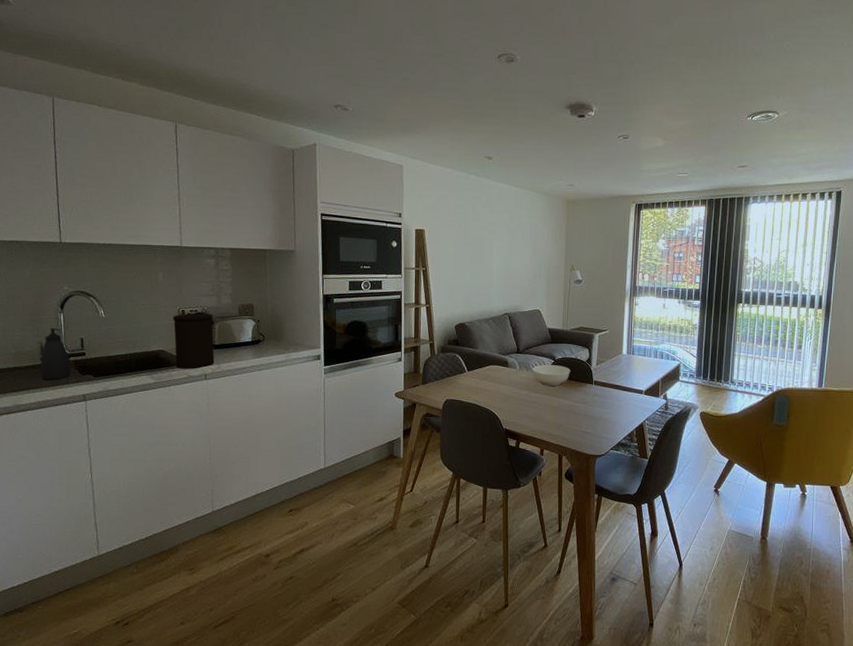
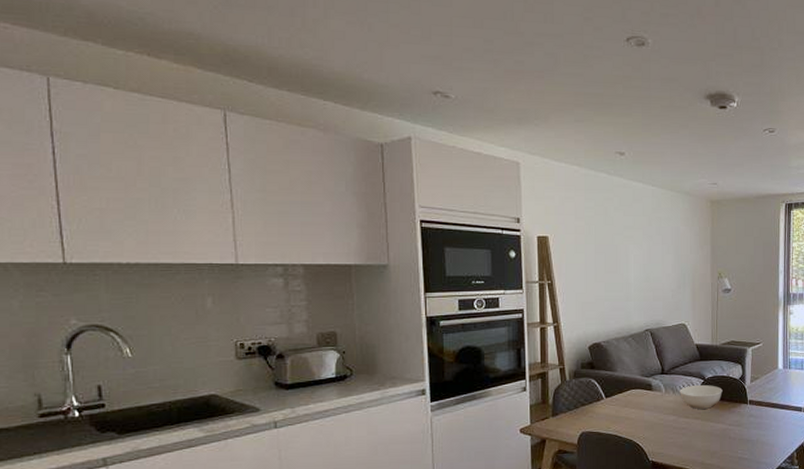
soap dispenser: present [40,328,71,380] -> none [39,374,85,442]
canister: present [173,313,215,369] -> none [228,345,287,417]

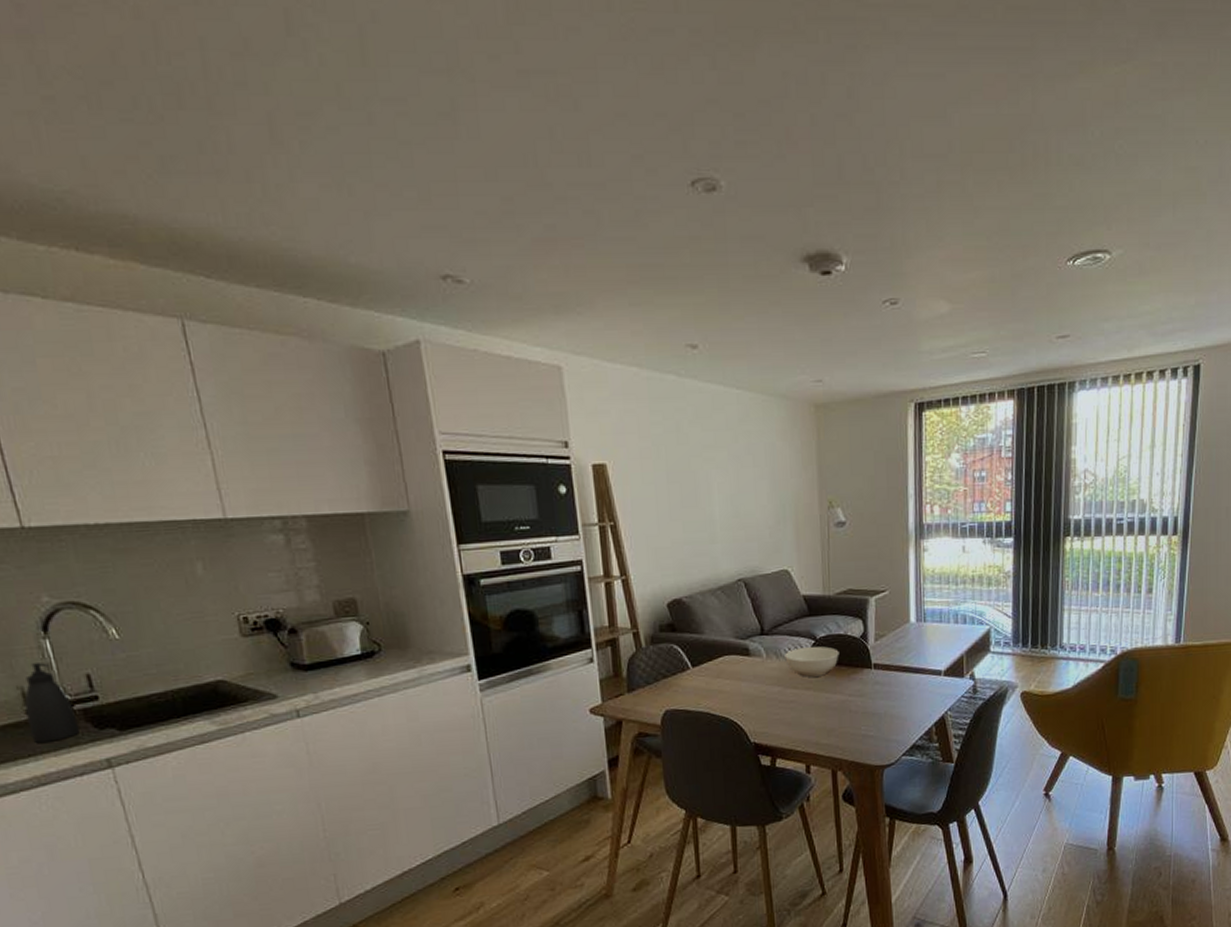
soap dispenser: none [39,374,85,442] -> present [24,663,81,743]

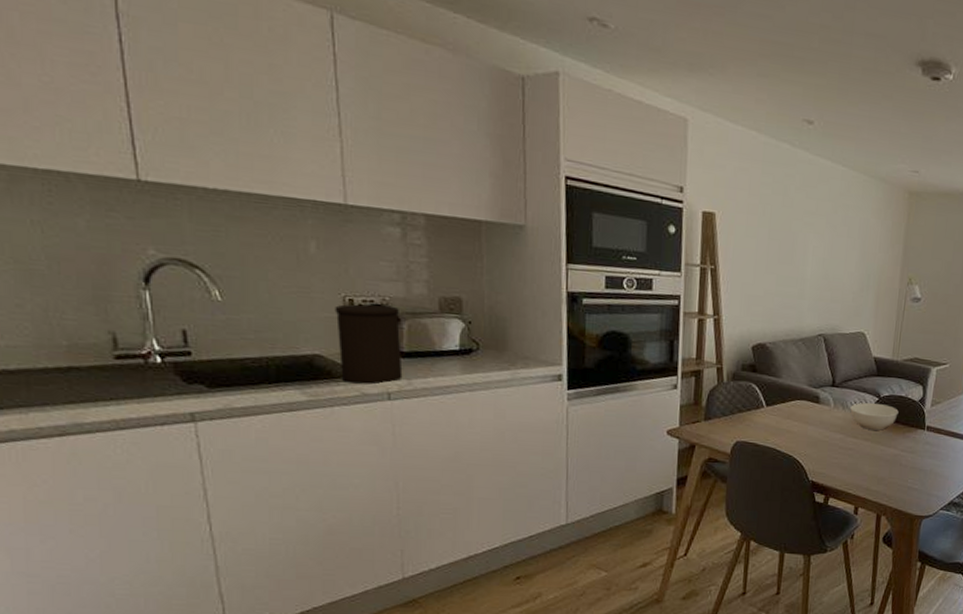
soap dispenser: present [24,663,81,743] -> none [114,311,169,389]
canister: none [230,618,309,706] -> present [335,304,403,384]

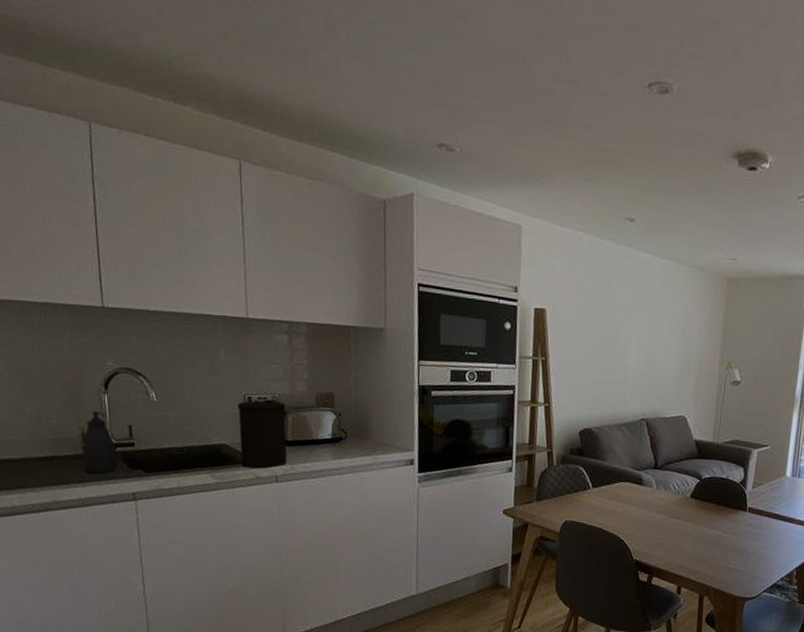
soap dispenser: none [114,311,169,389] -> present [82,411,118,474]
bowl: present [850,402,899,430] -> none [672,484,720,512]

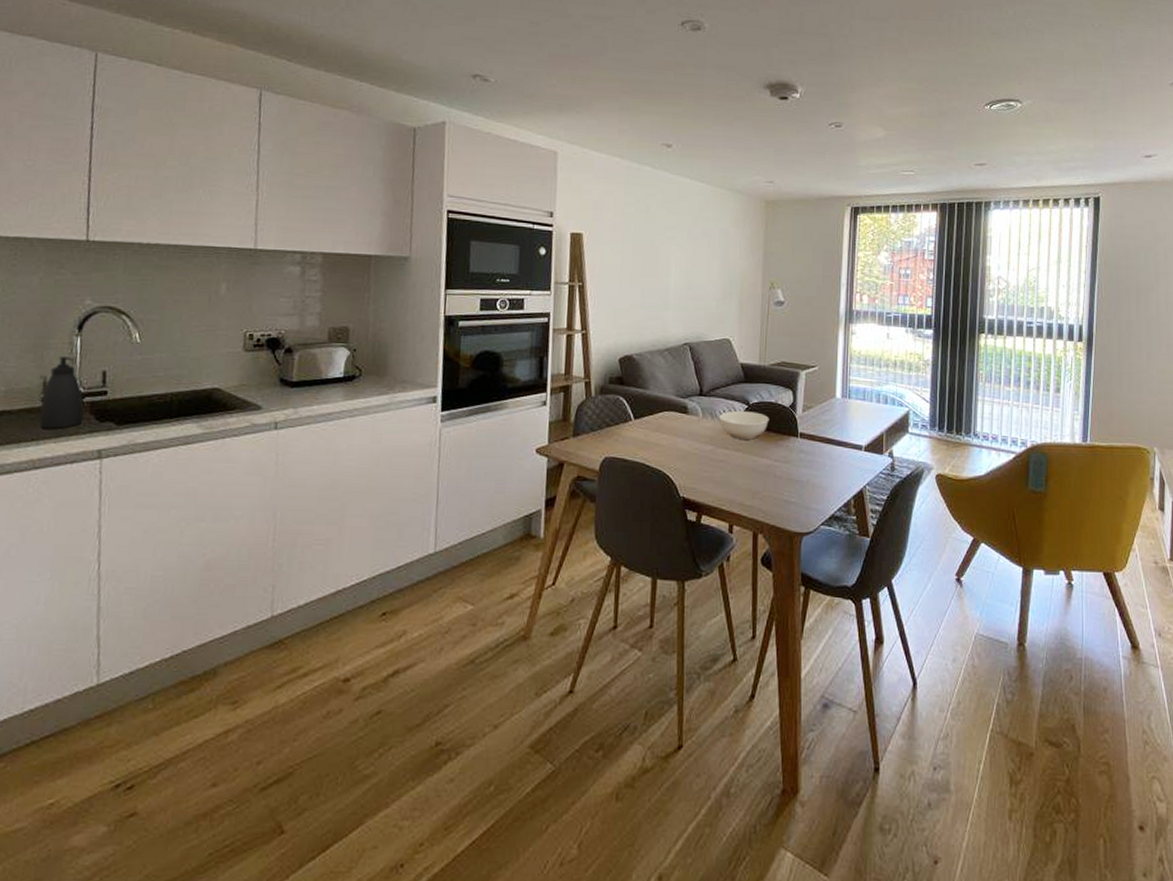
canister: present [237,400,287,469] -> none [235,338,293,415]
bowl: none [672,484,720,512] -> present [719,410,769,440]

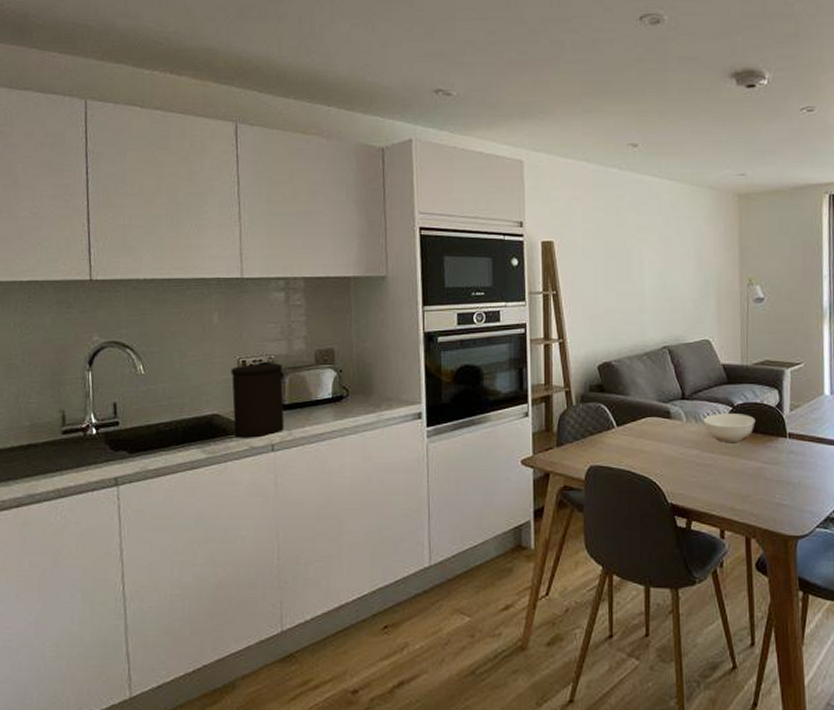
soap dispenser: present [39,357,84,429] -> none [61,391,100,459]
canister: none [235,338,293,415] -> present [231,363,285,438]

